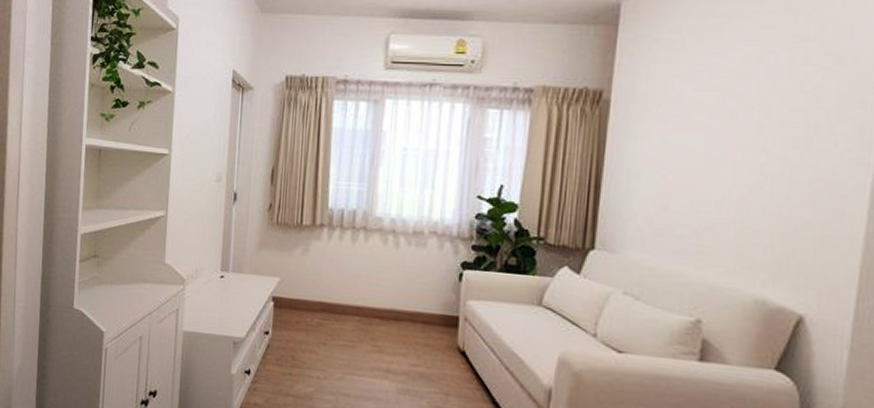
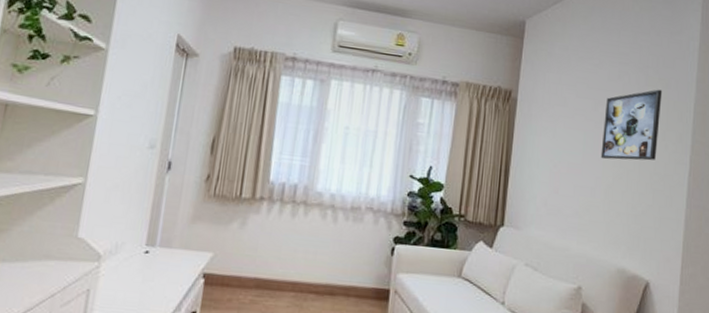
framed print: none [730,68,831,166] -> present [600,89,663,161]

